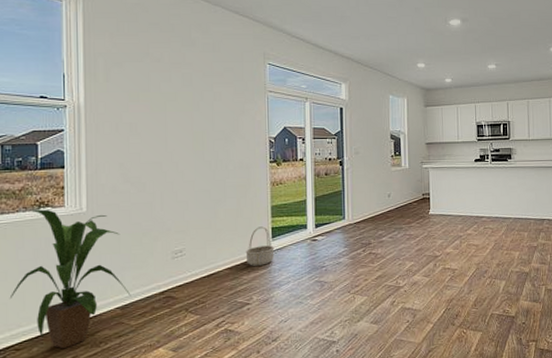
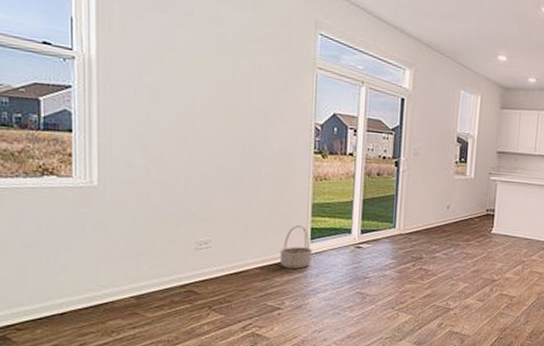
house plant: present [9,209,131,349] -> none [8,176,148,335]

